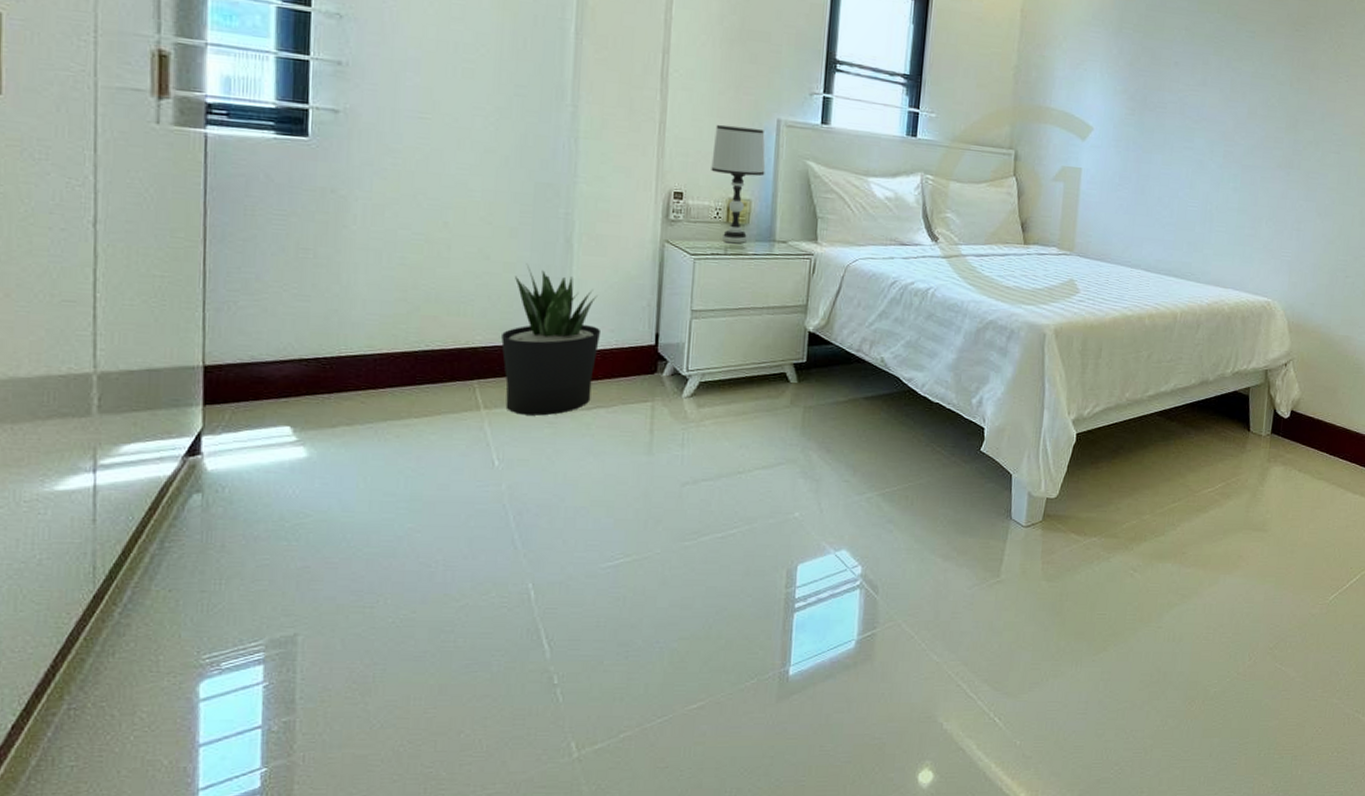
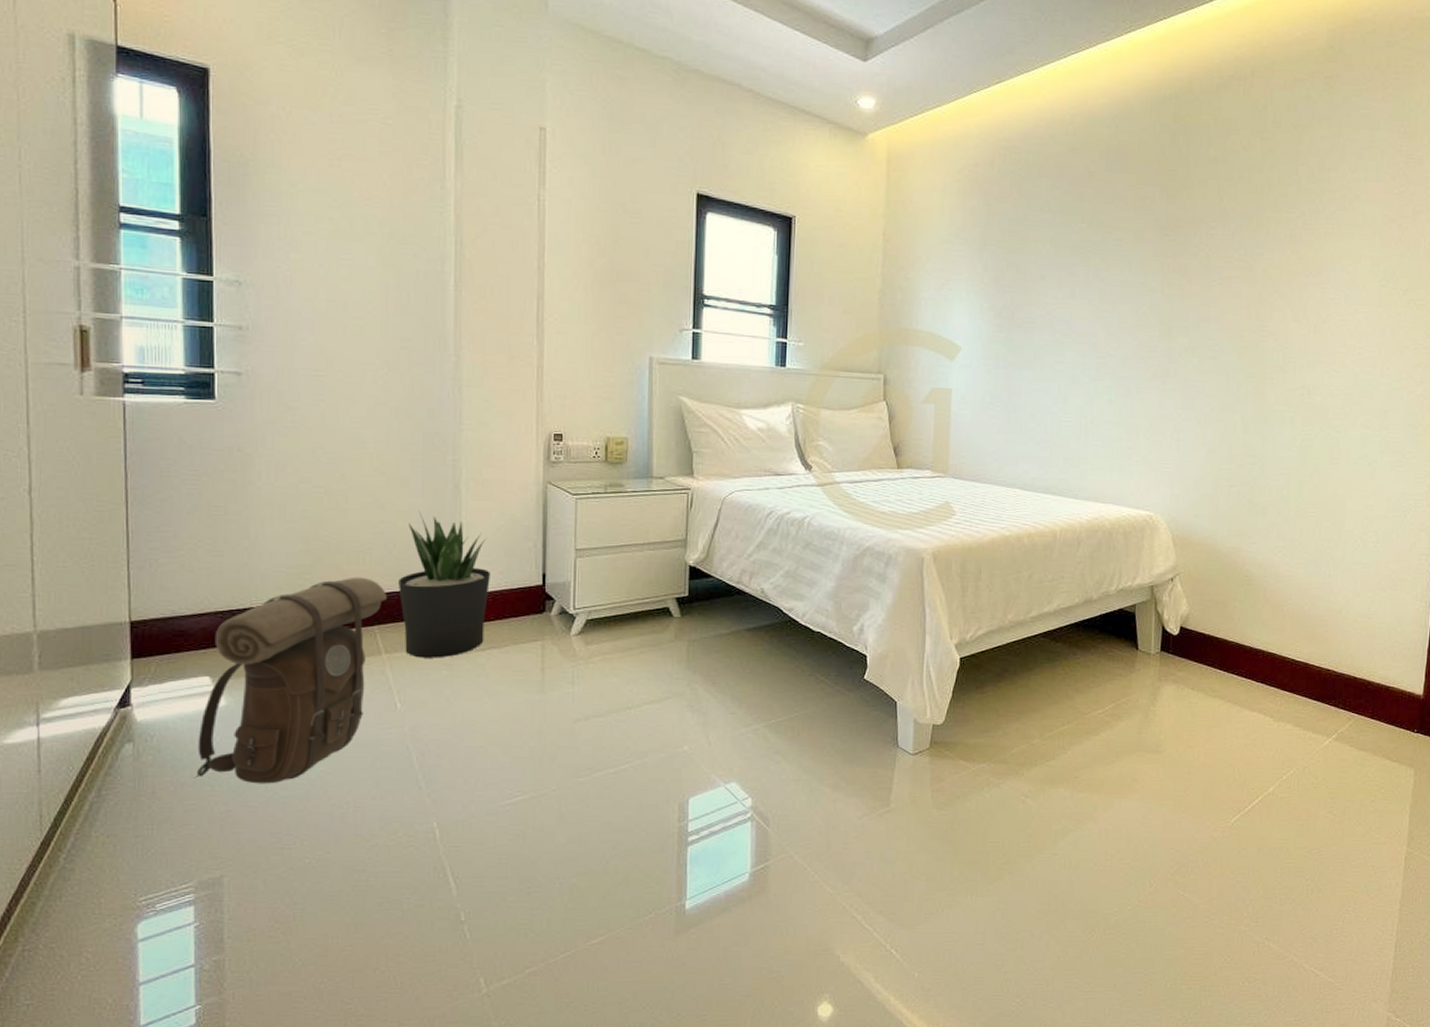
backpack: none [269,328,490,540] -> present [194,576,388,784]
table lamp: present [711,124,766,244] -> none [588,365,640,482]

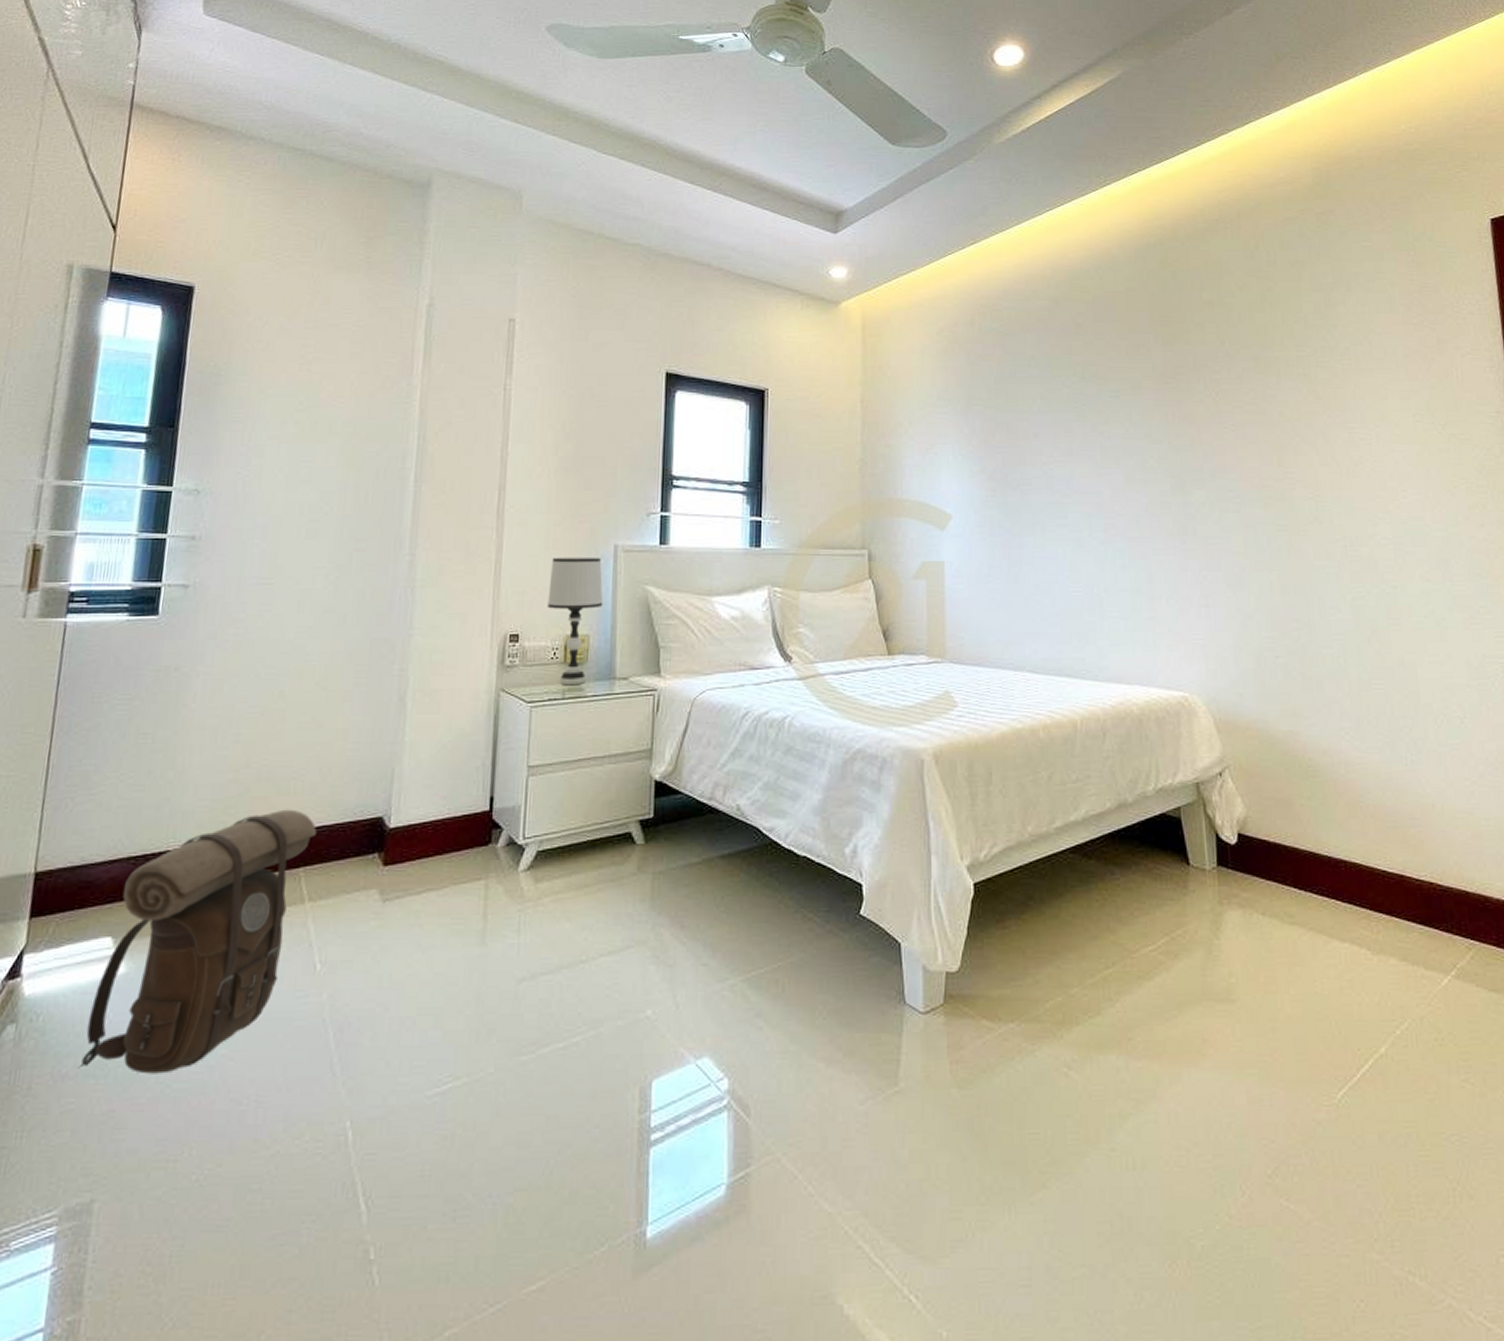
planter: present [398,510,490,658] -> none [330,728,432,906]
table lamp: none [588,365,640,482] -> present [547,557,603,686]

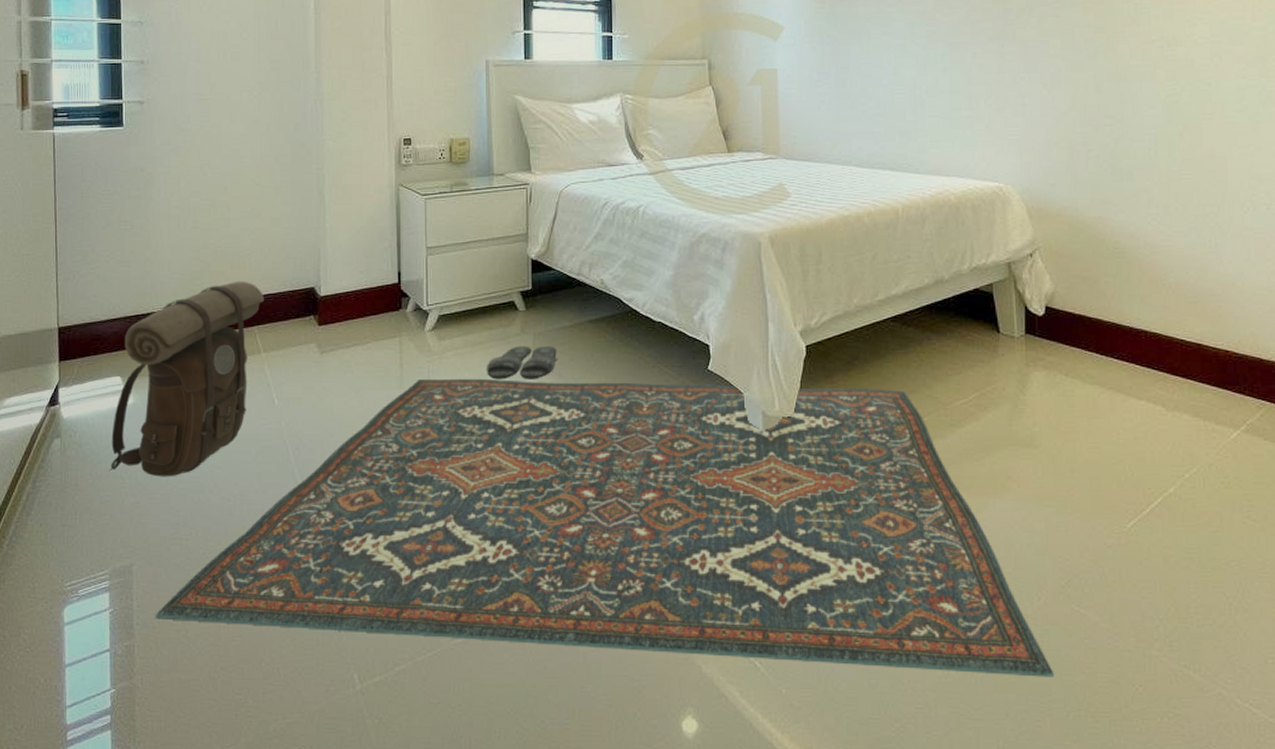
rug: none [116,930,1263,1297] -> present [155,378,1054,678]
table lamp: present [547,557,603,686] -> none [433,71,480,181]
slippers: none [592,887,681,932] -> present [487,345,558,379]

